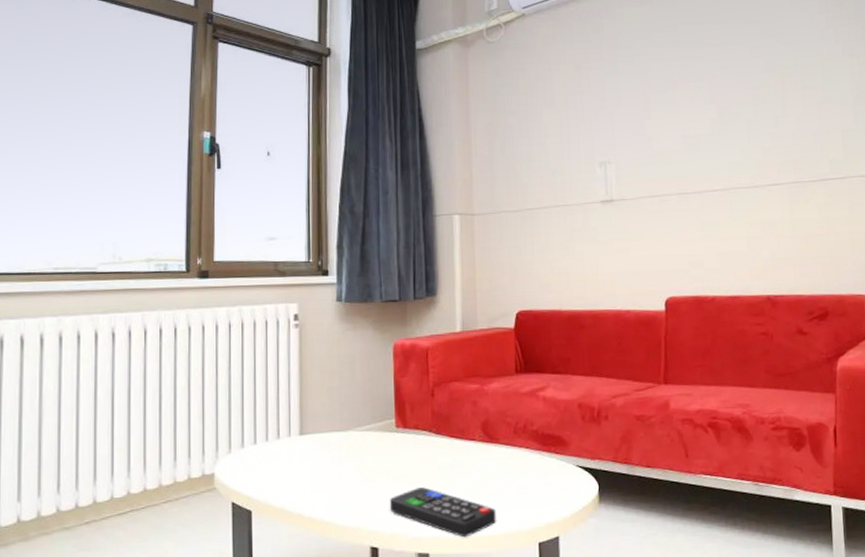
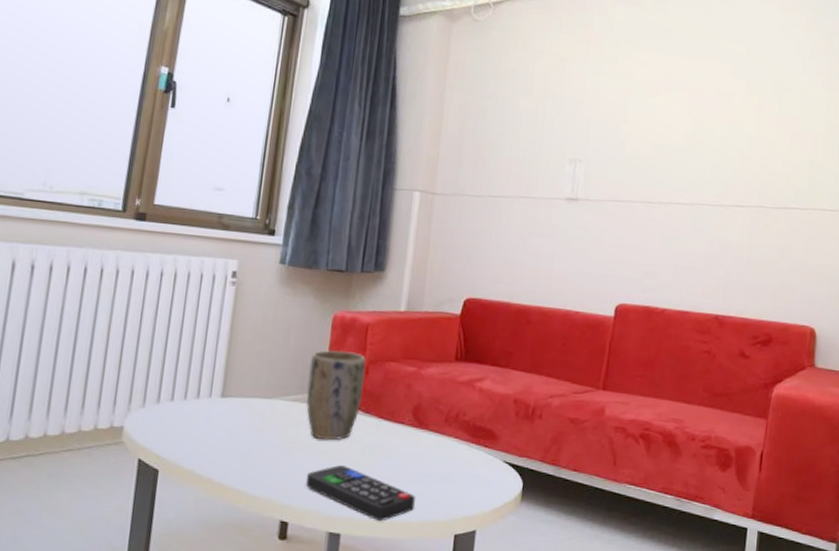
plant pot: none [378,376,432,465] -> present [306,349,366,441]

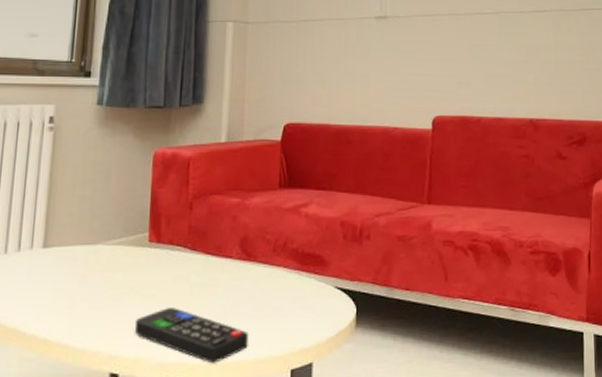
plant pot: present [306,349,366,441] -> none [131,187,190,283]

